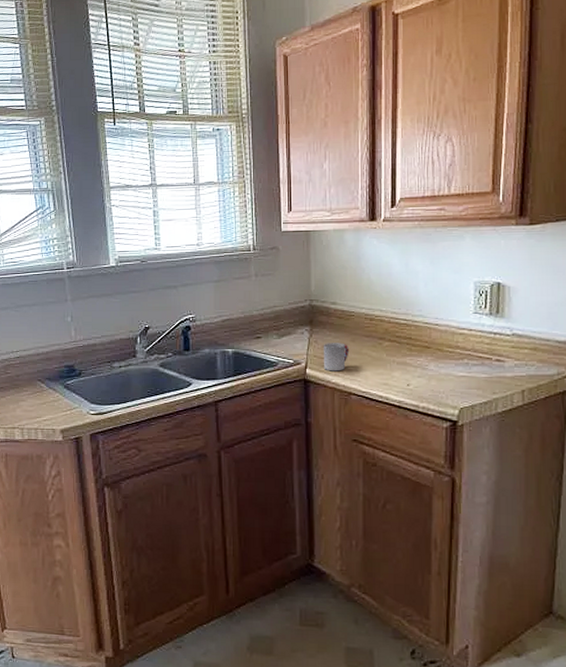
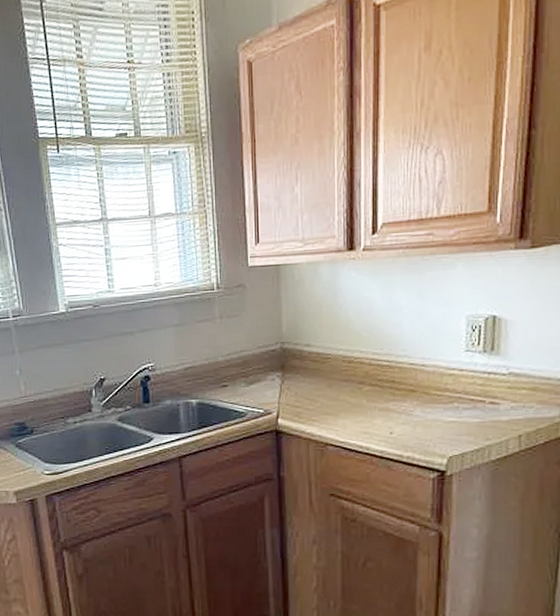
cup: present [323,343,350,371] -> none [296,389,326,421]

